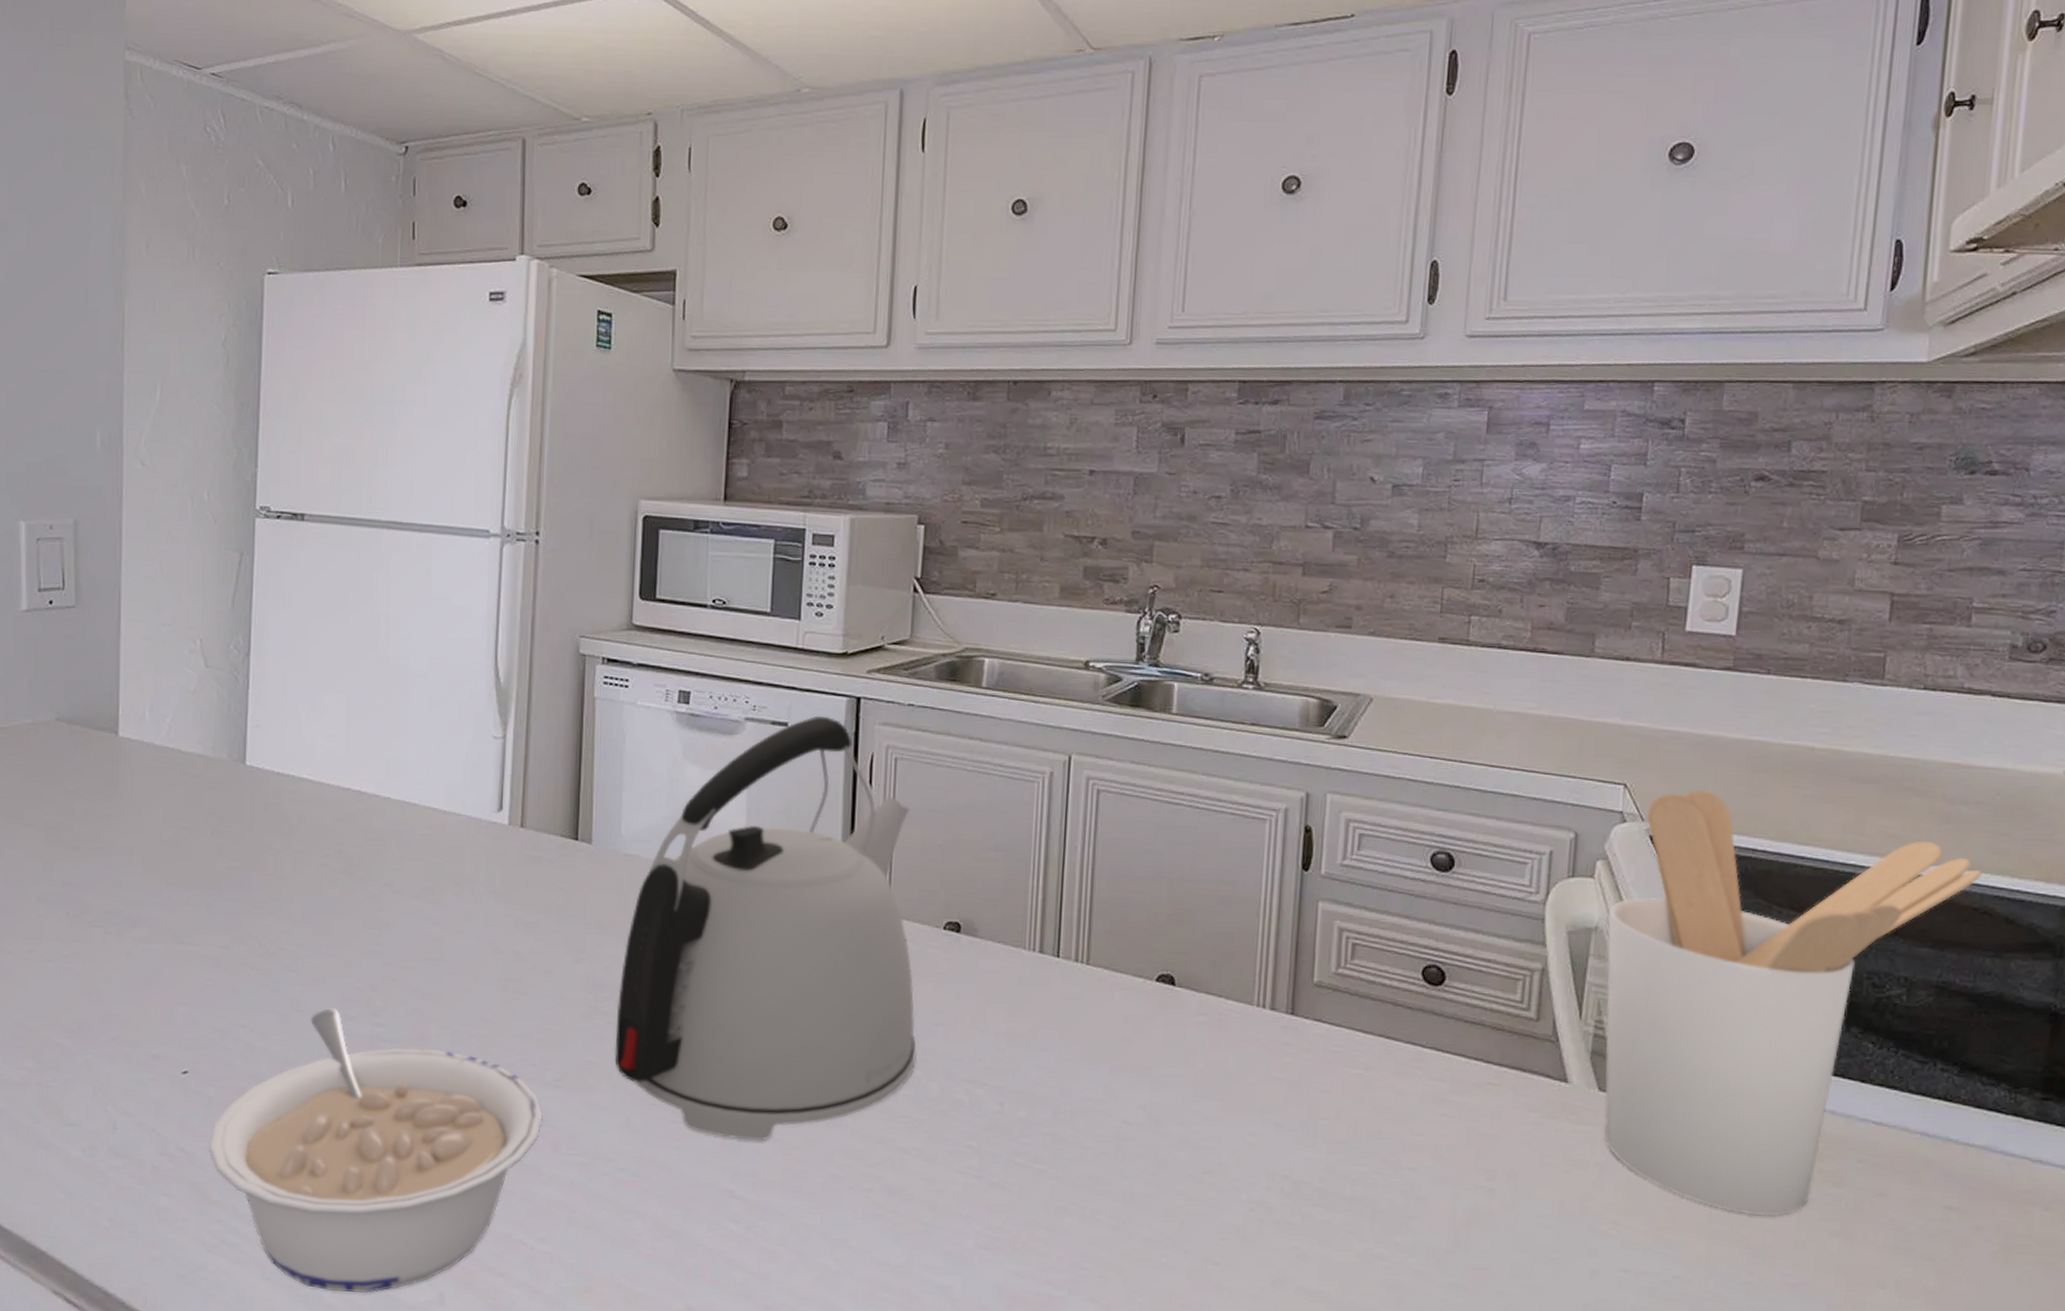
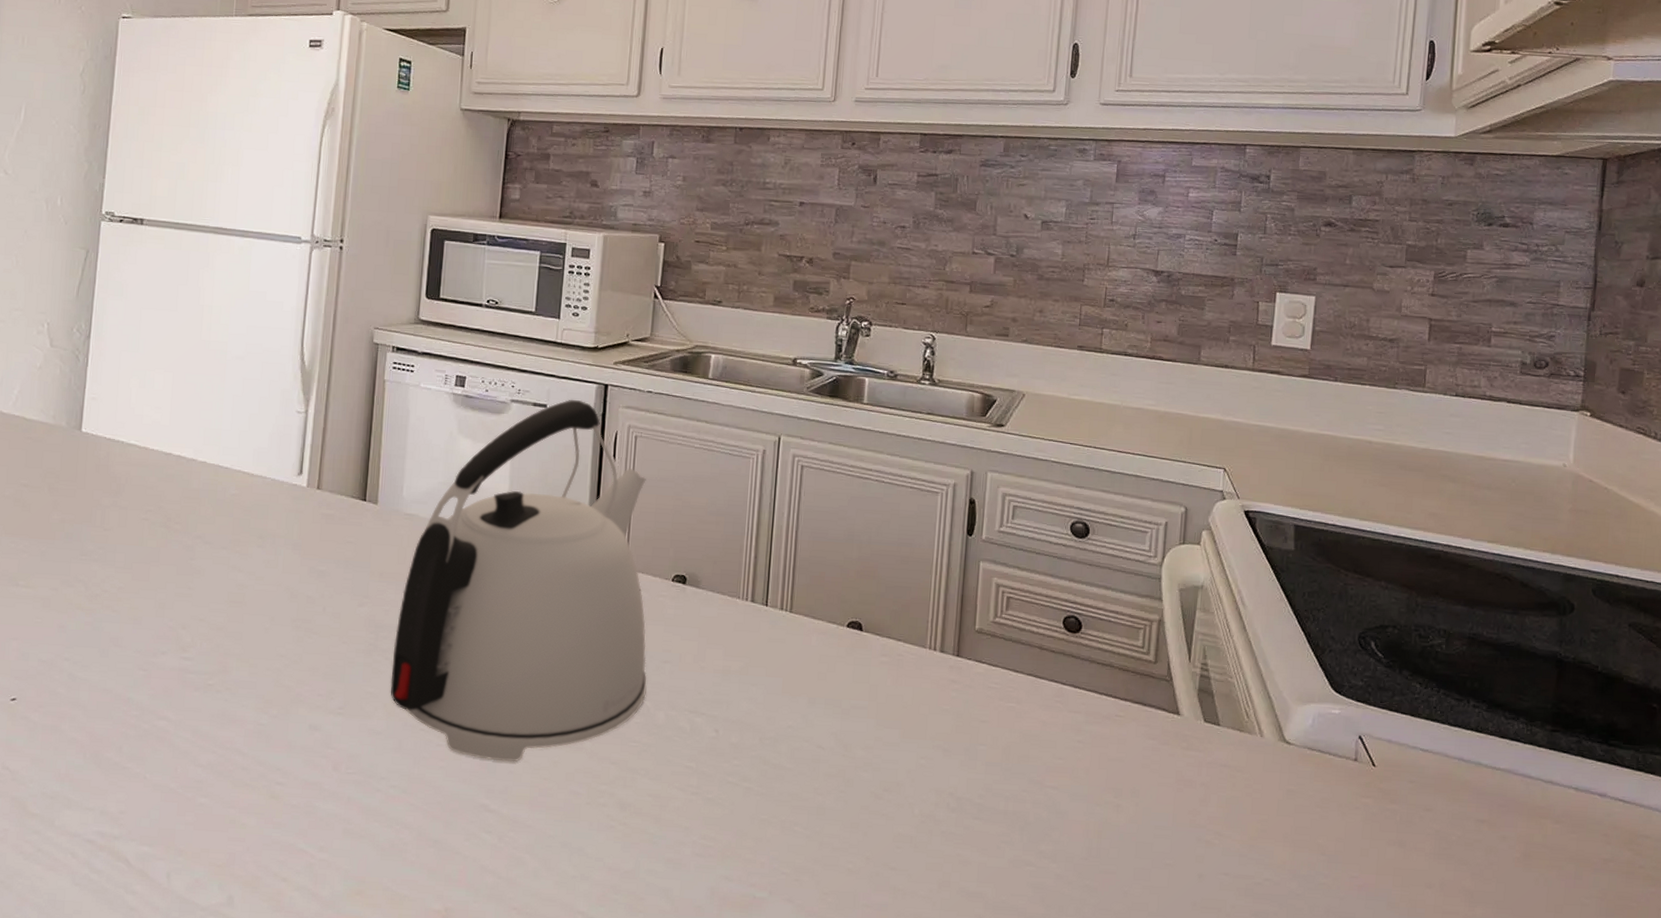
legume: present [208,1008,543,1293] -> none [30,644,326,896]
utensil holder: present [1604,790,1982,1216] -> none [1208,474,1502,828]

